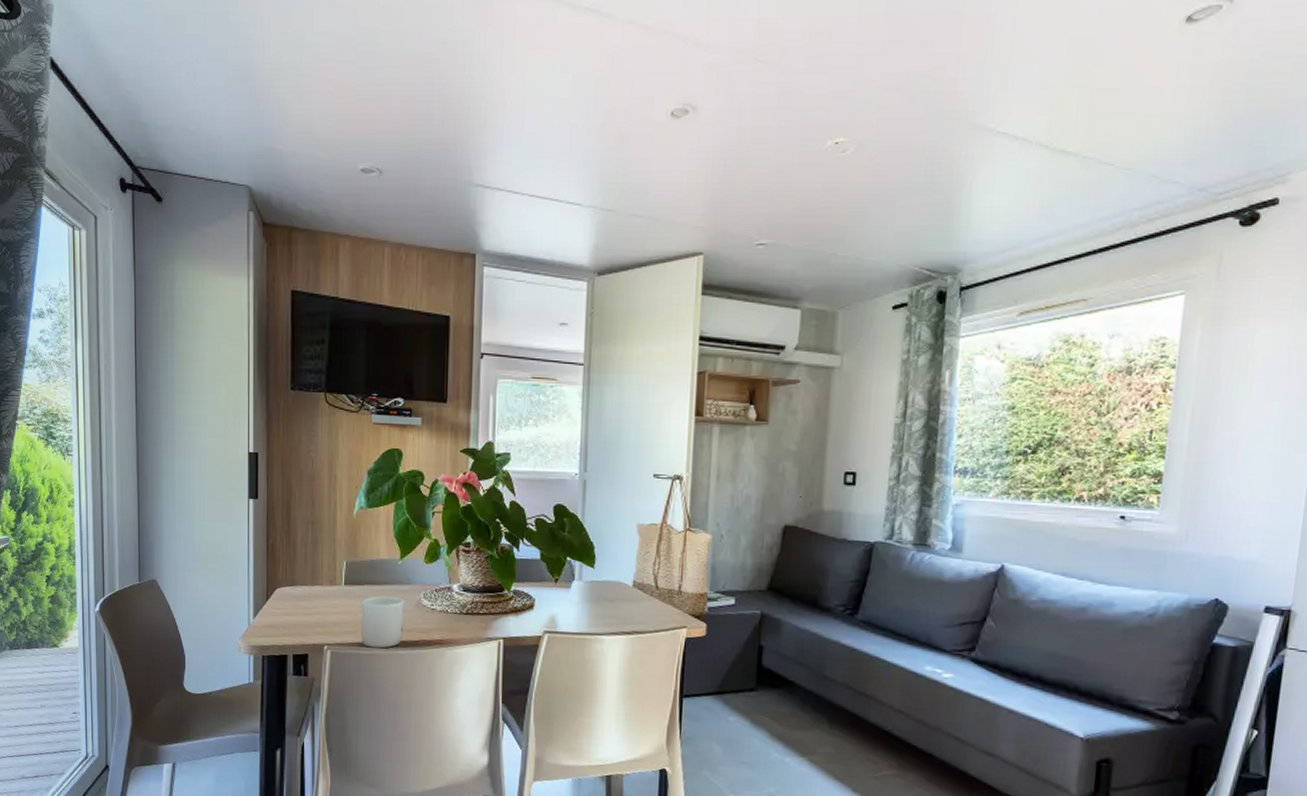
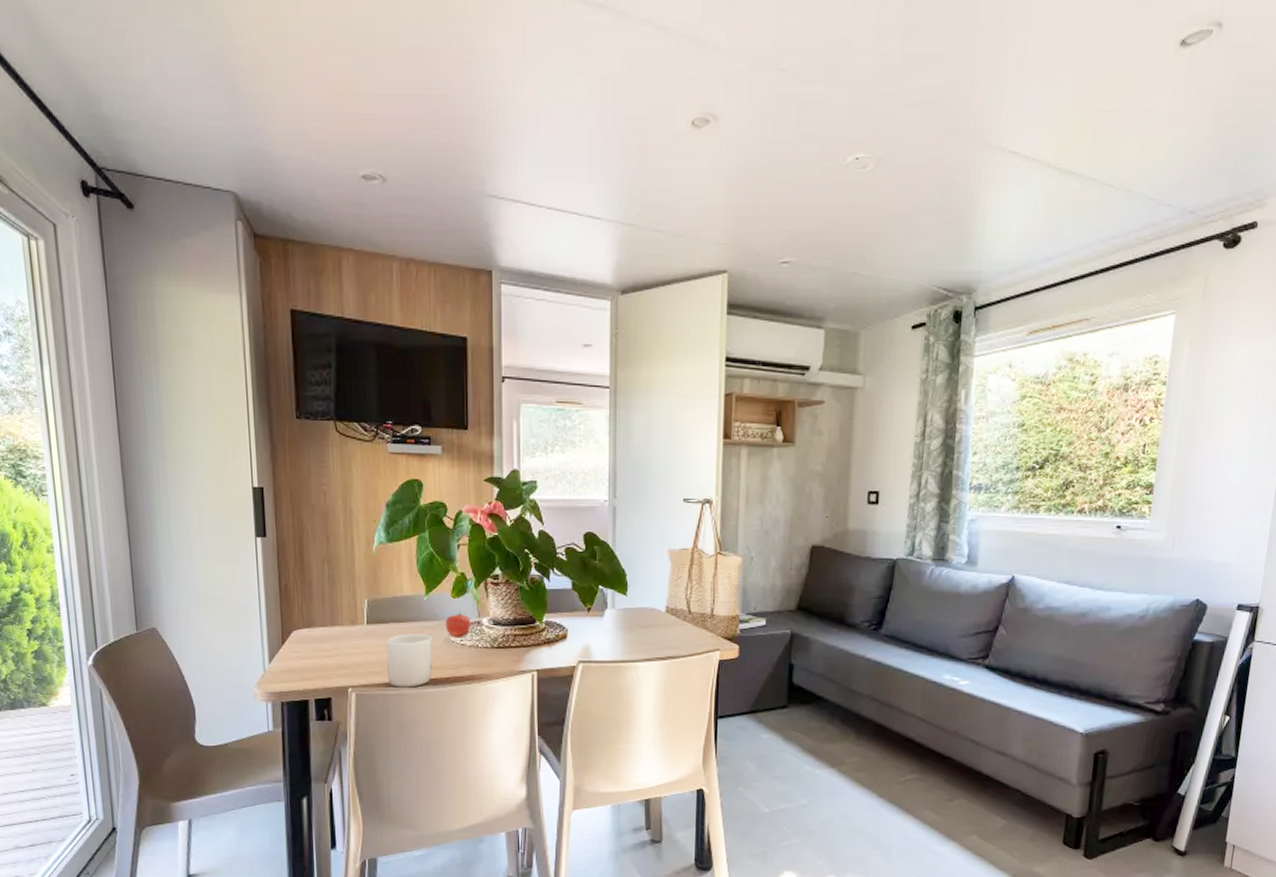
fruit: none [417,578,442,603] -> present [445,612,471,638]

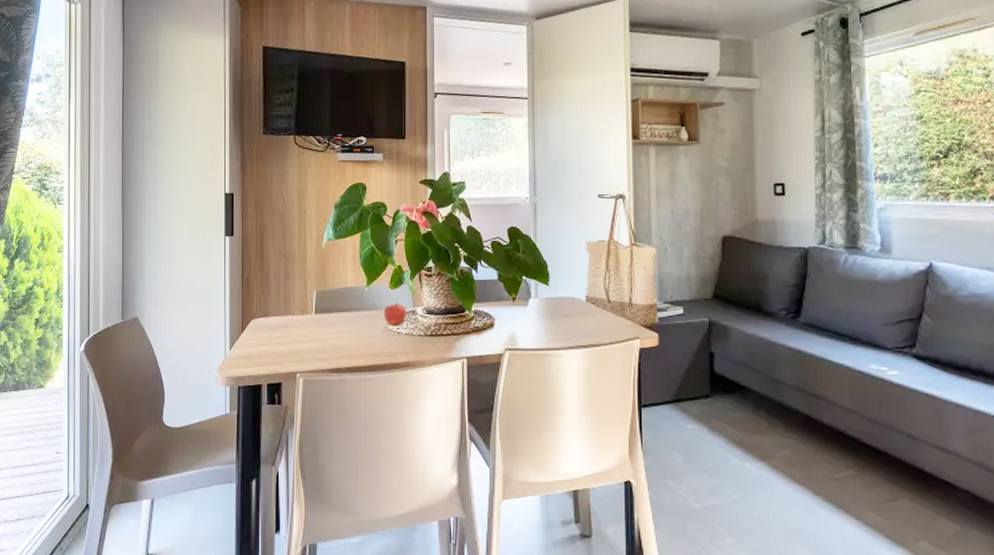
mug: present [385,634,433,688] -> none [330,322,372,374]

